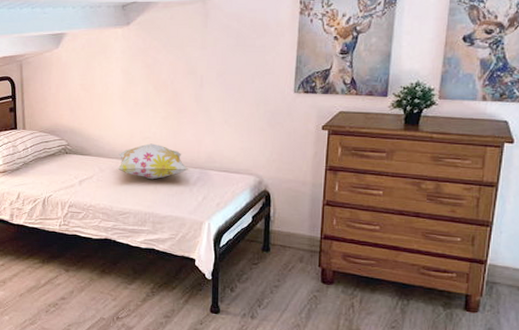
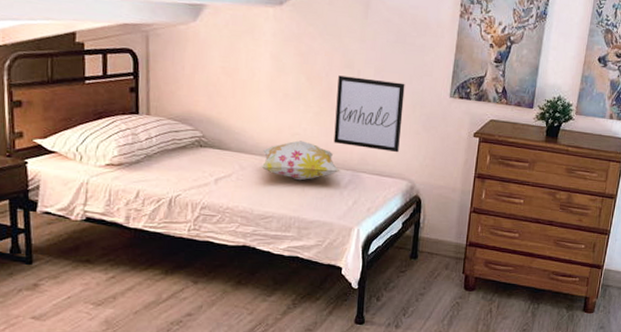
wall art: none [181,82,247,150] -> present [333,75,405,153]

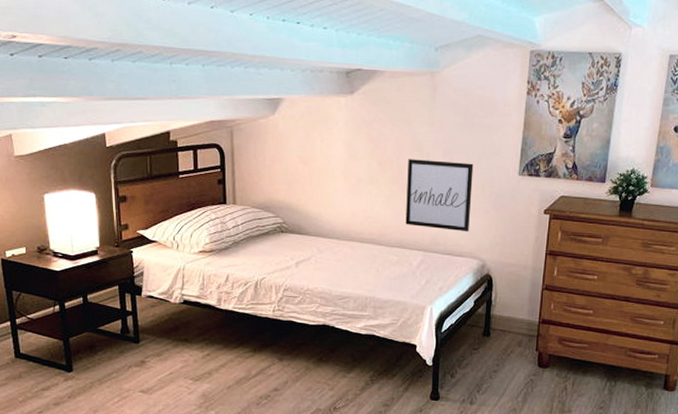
decorative pillow: present [259,140,340,181] -> none [336,223,412,262]

